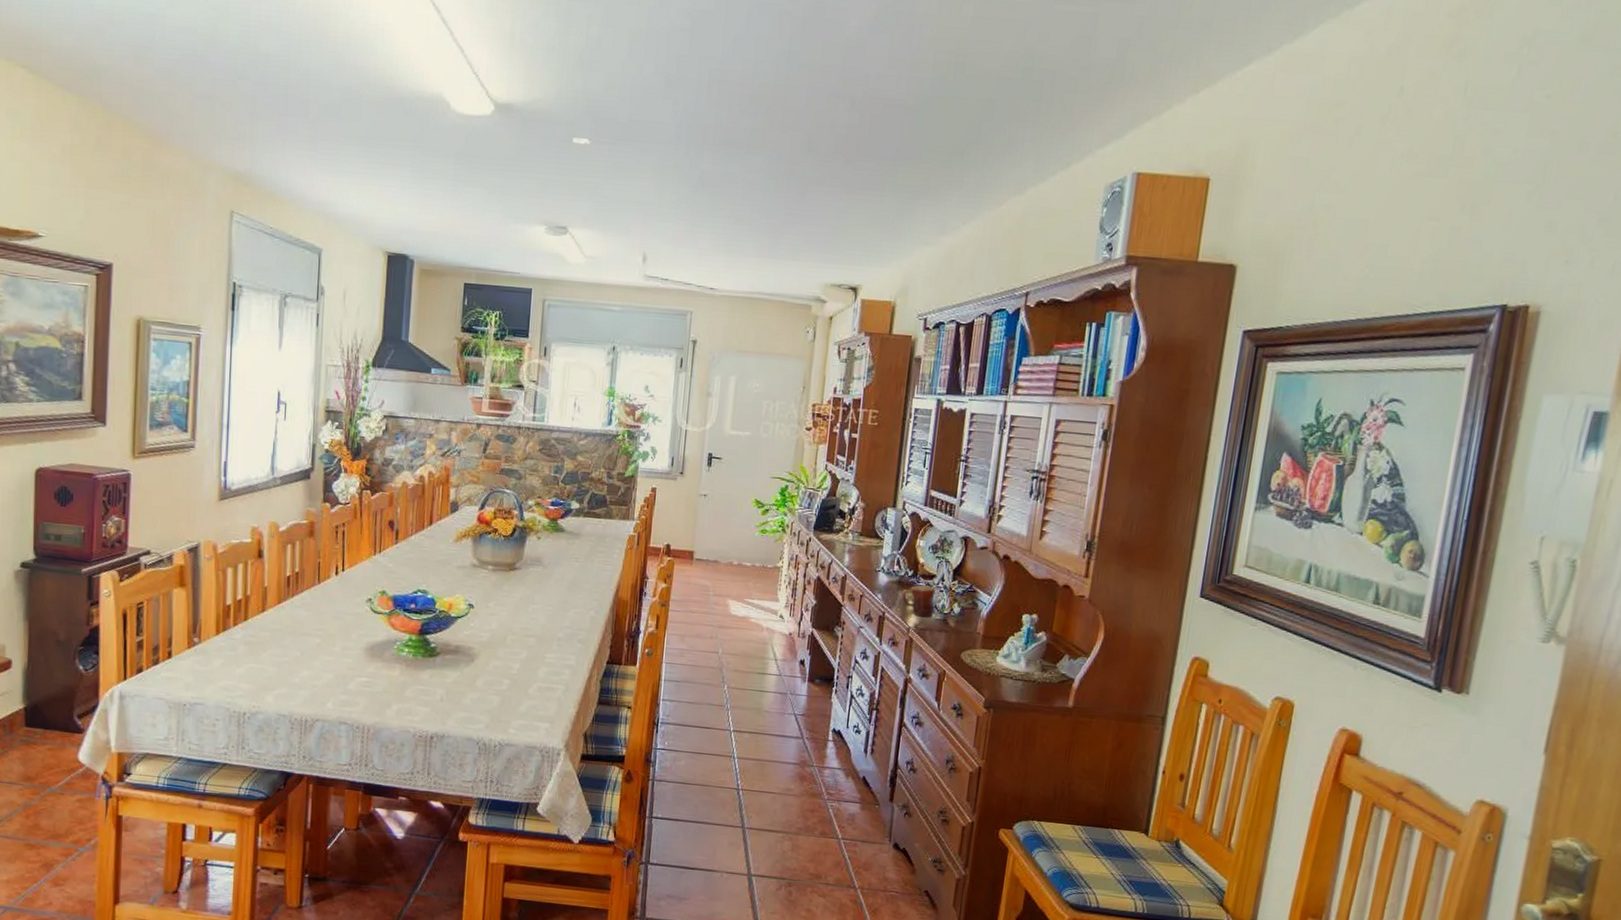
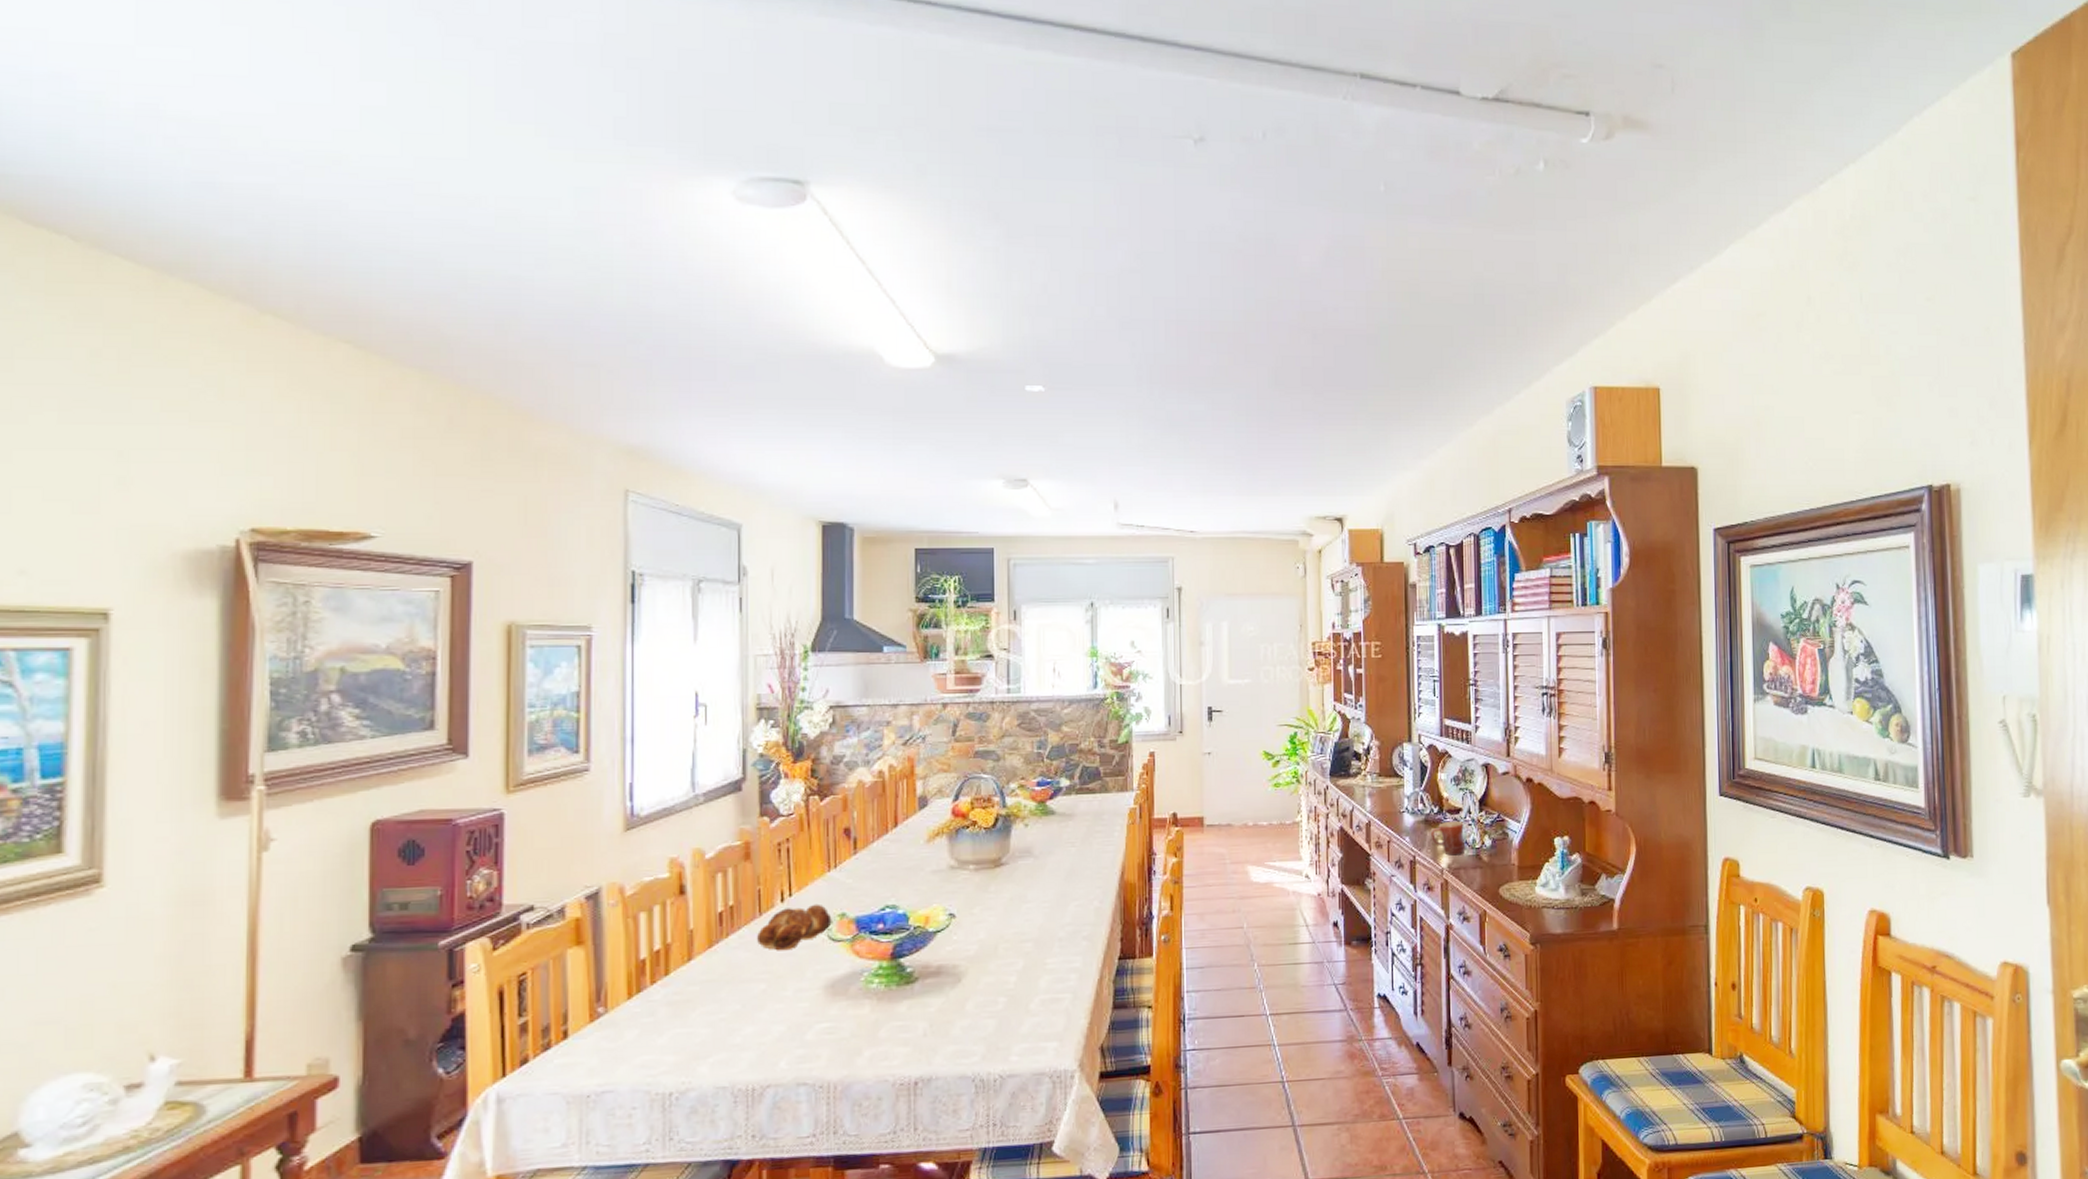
bread loaf: none [315,580,375,614] -> present [757,903,832,950]

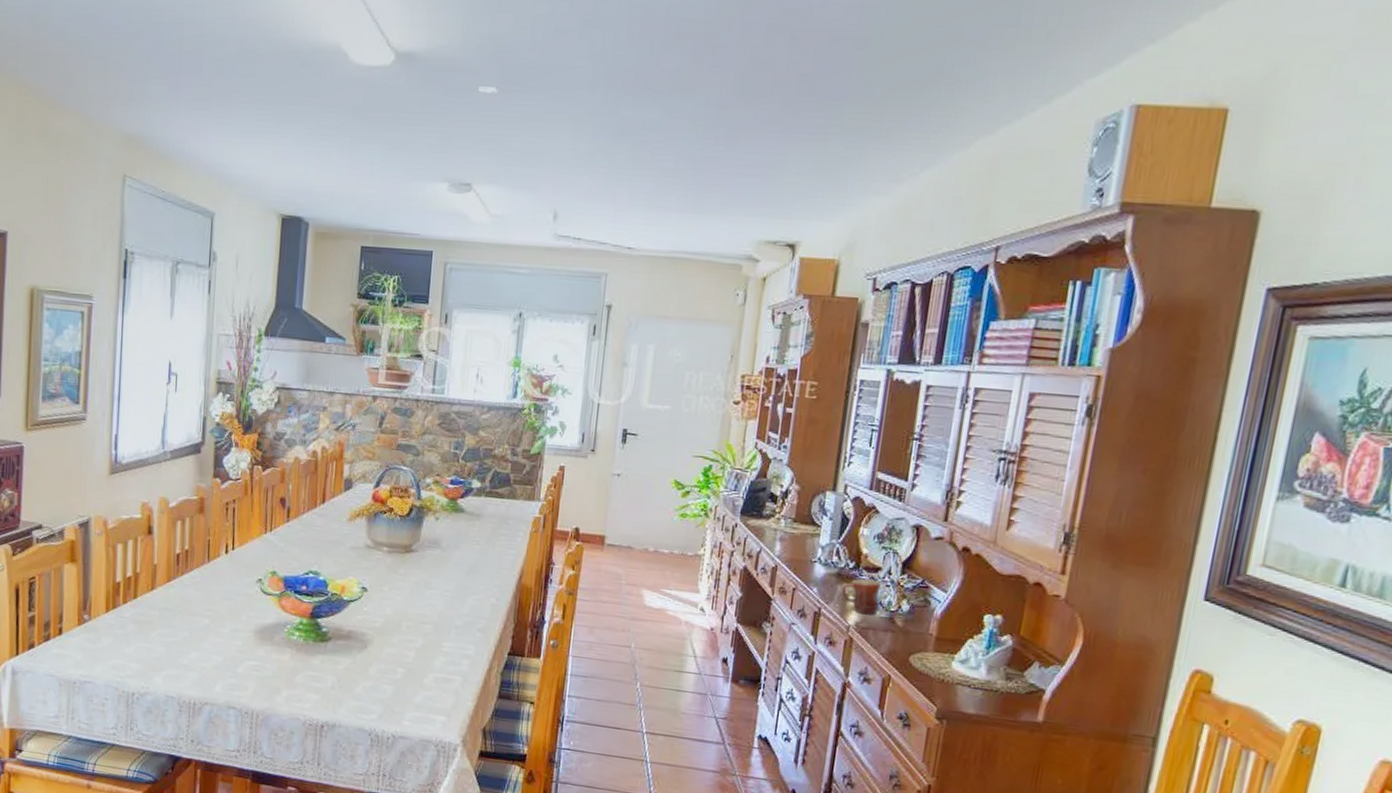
bread loaf: present [757,903,832,950] -> none [205,559,265,594]

